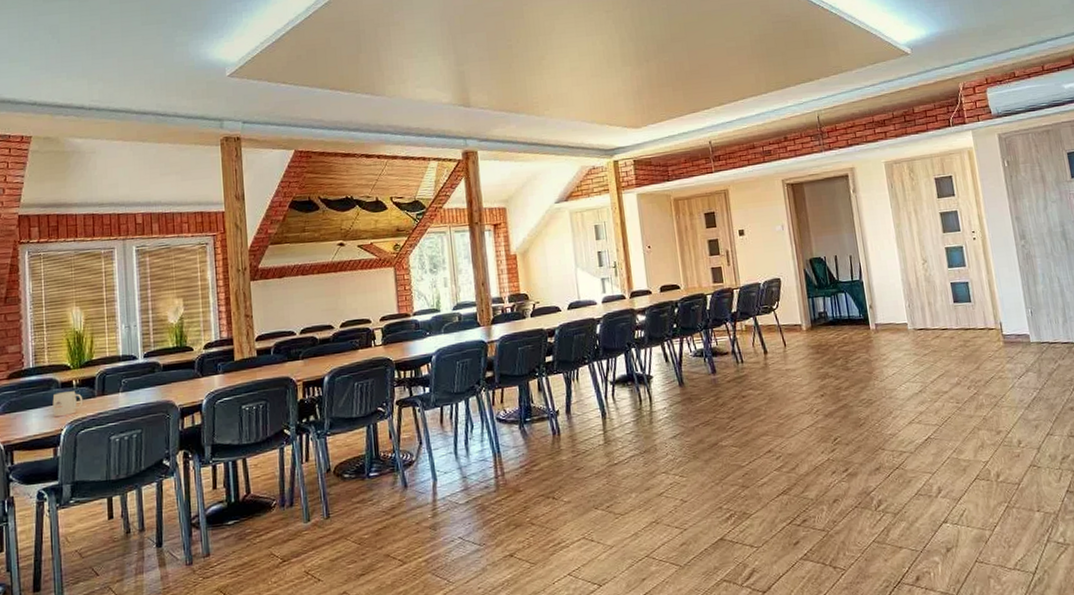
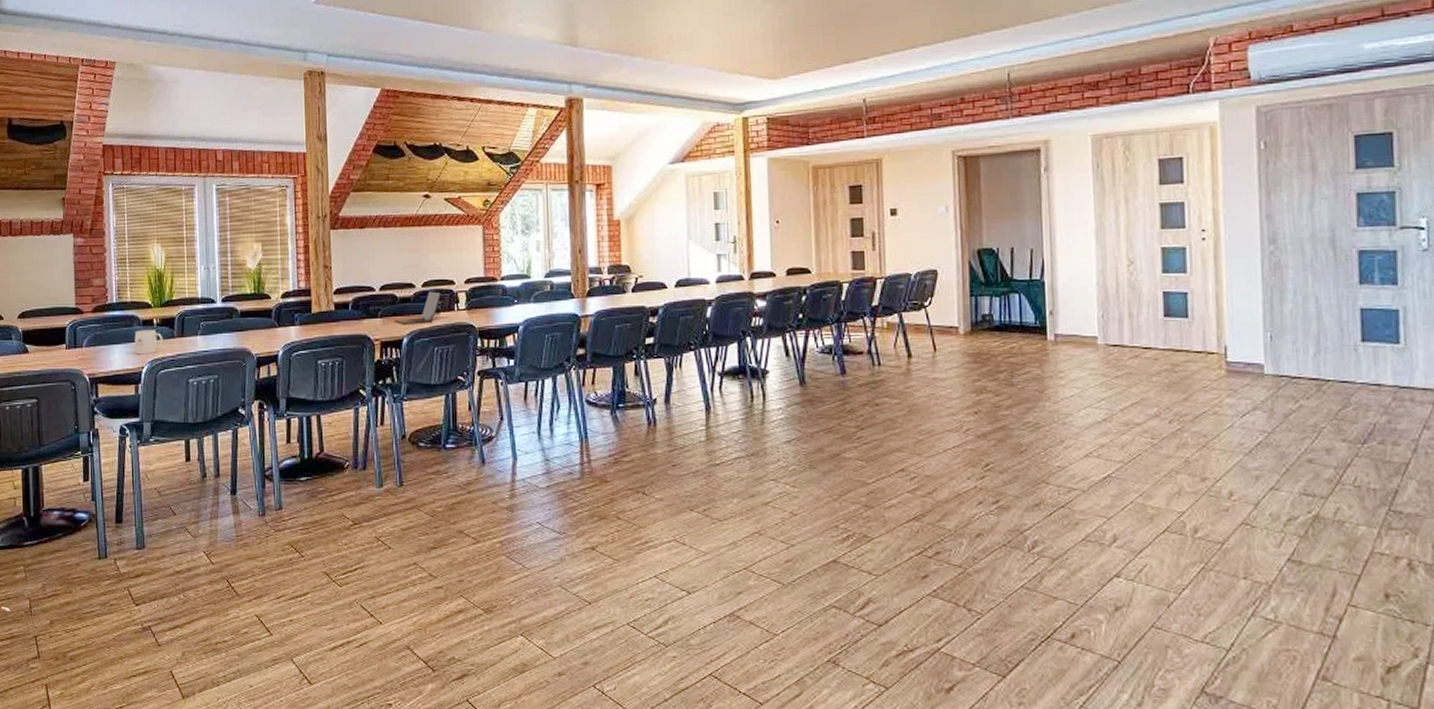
laptop: none [314,330,359,365] -> present [393,291,441,325]

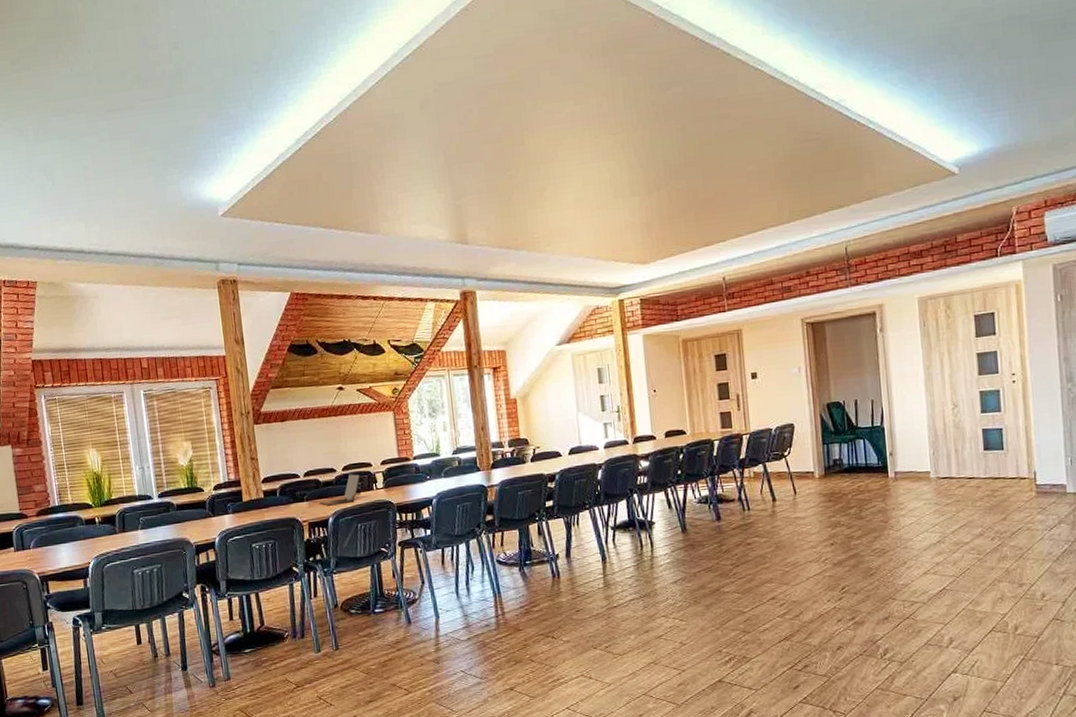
mug: present [134,330,164,355] -> none [78,528,107,552]

